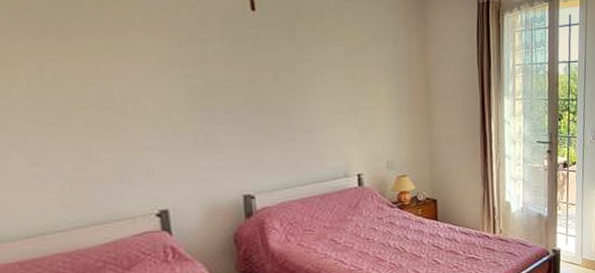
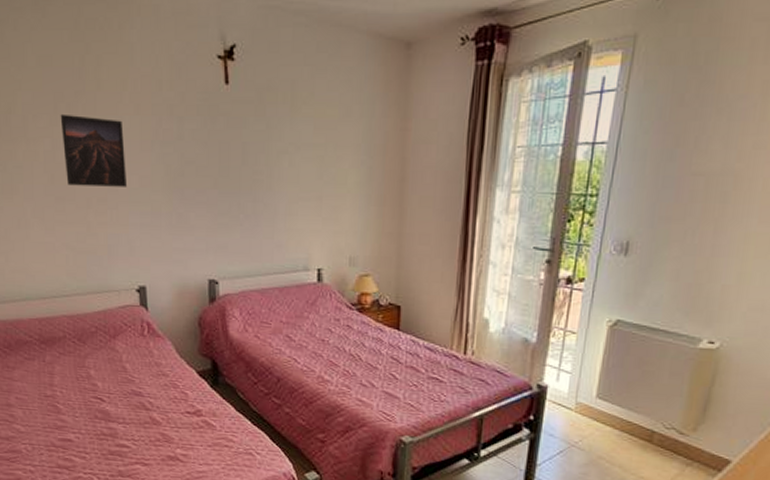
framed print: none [49,35,141,110] -> present [60,113,128,187]

